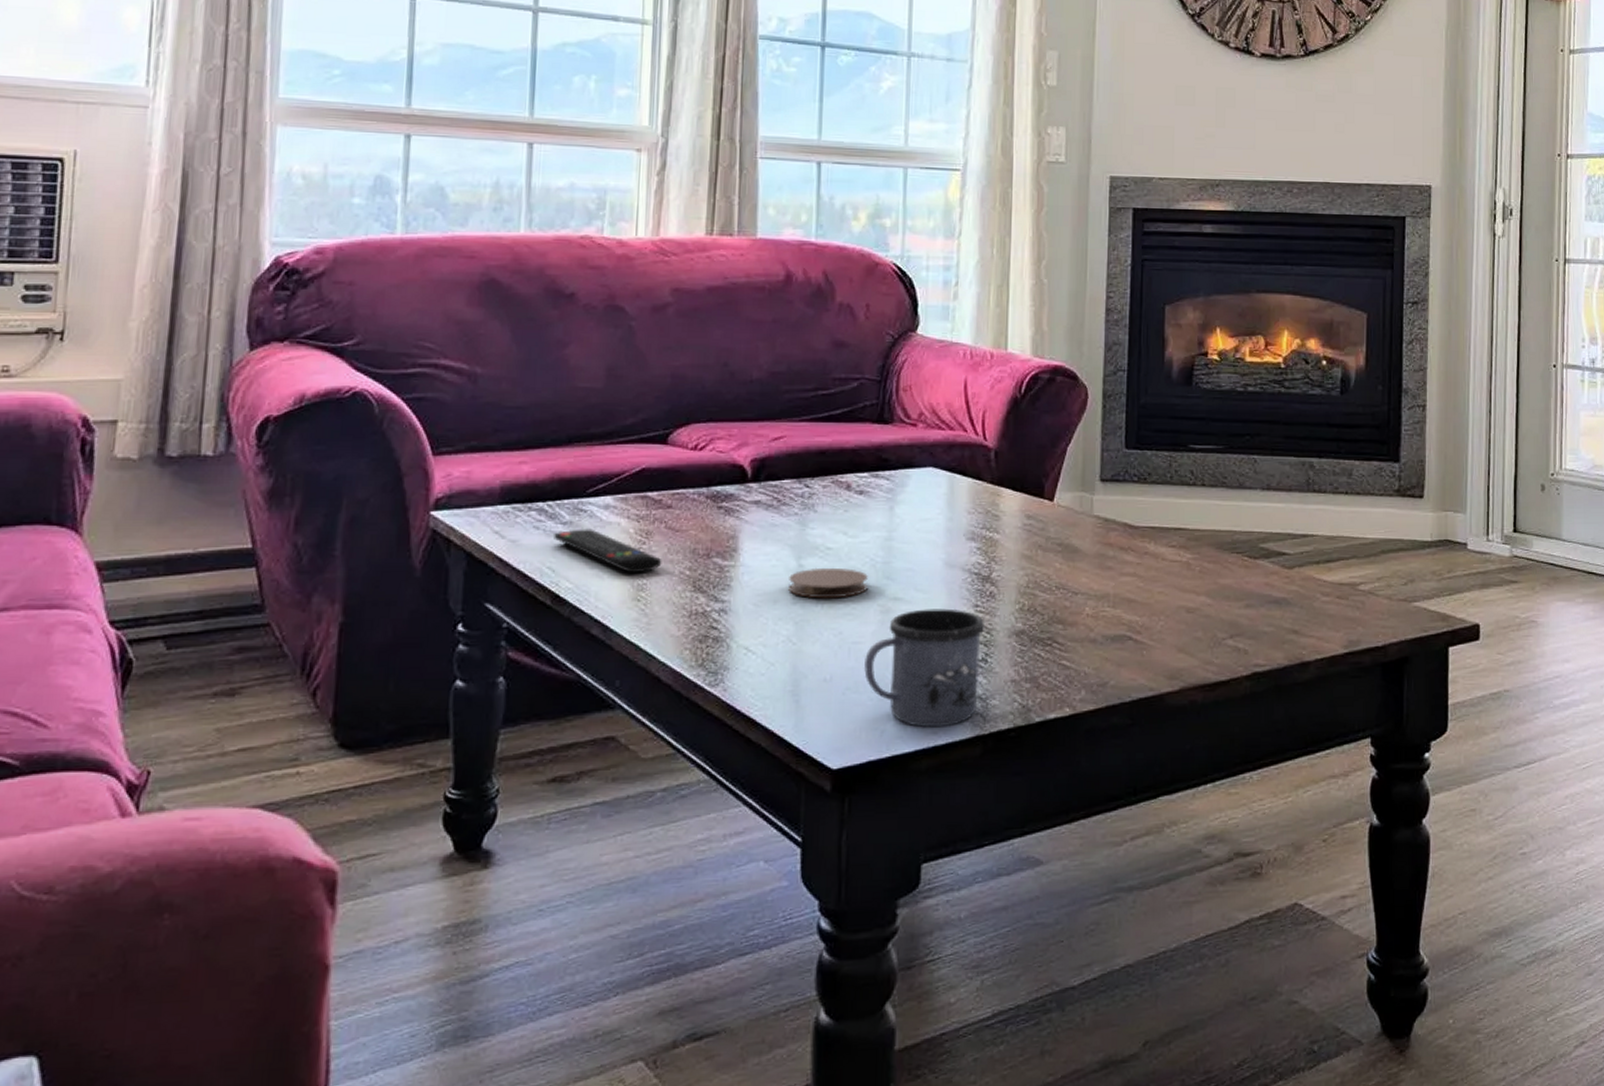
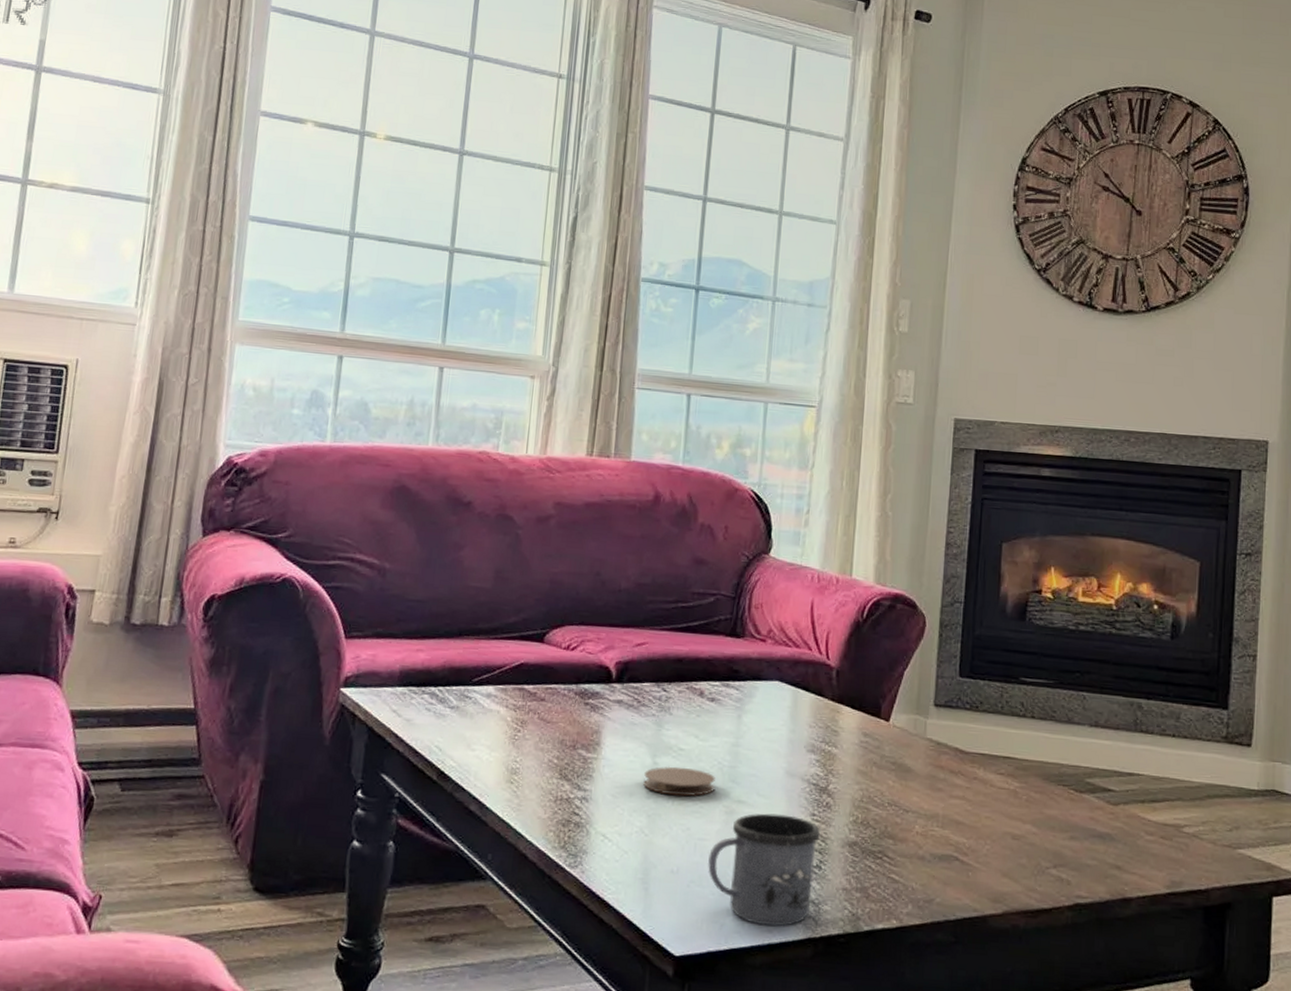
remote control: present [552,529,662,574] -> none [441,713,534,759]

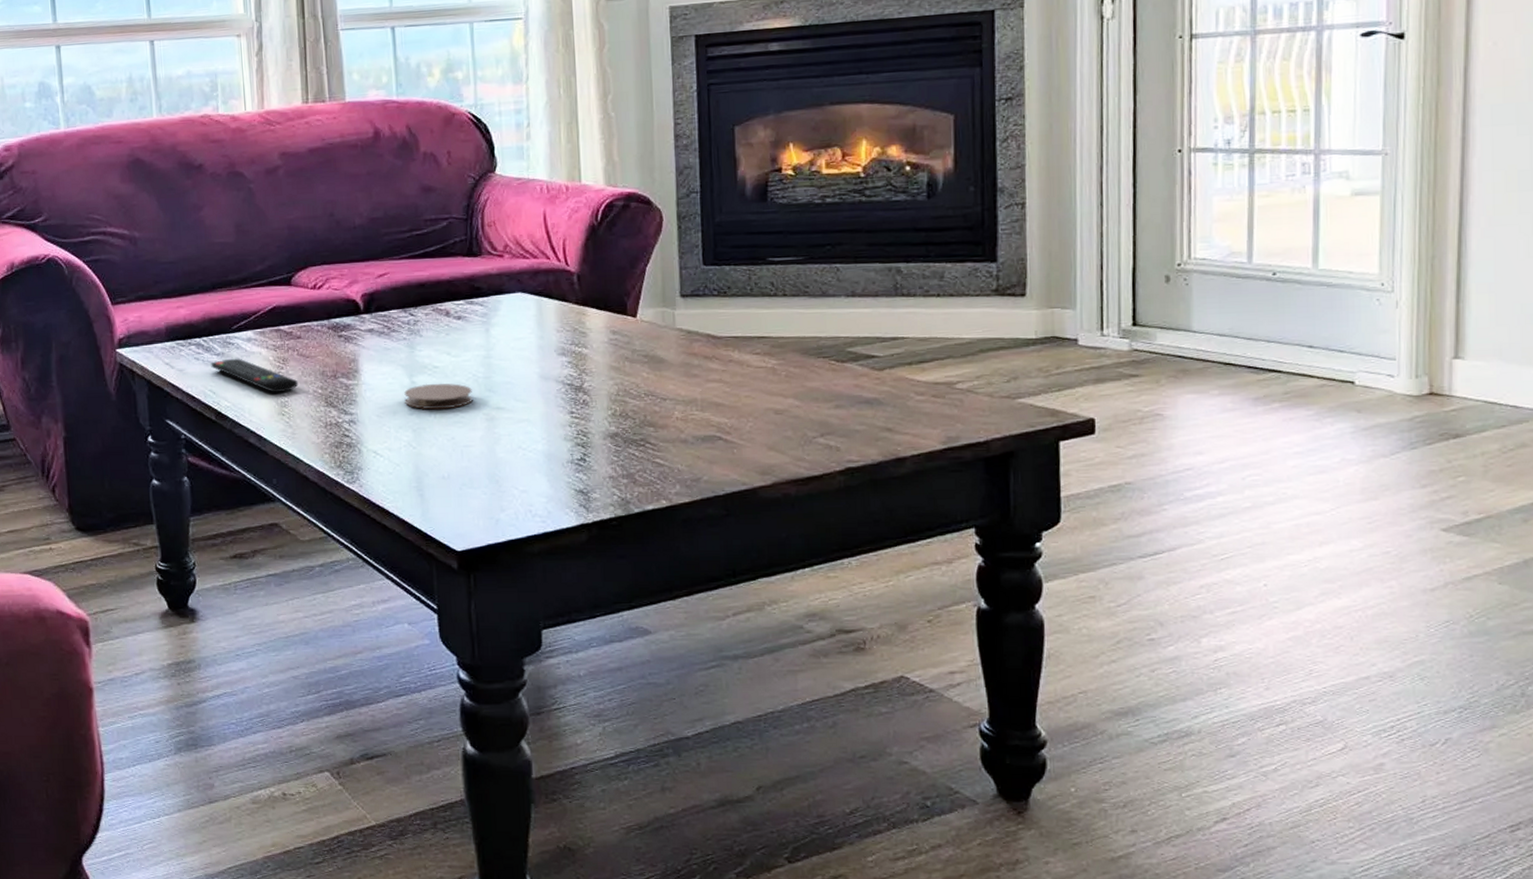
remote control: none [441,713,534,759] -> present [210,358,299,393]
mug: present [708,813,821,927] -> none [476,415,581,517]

